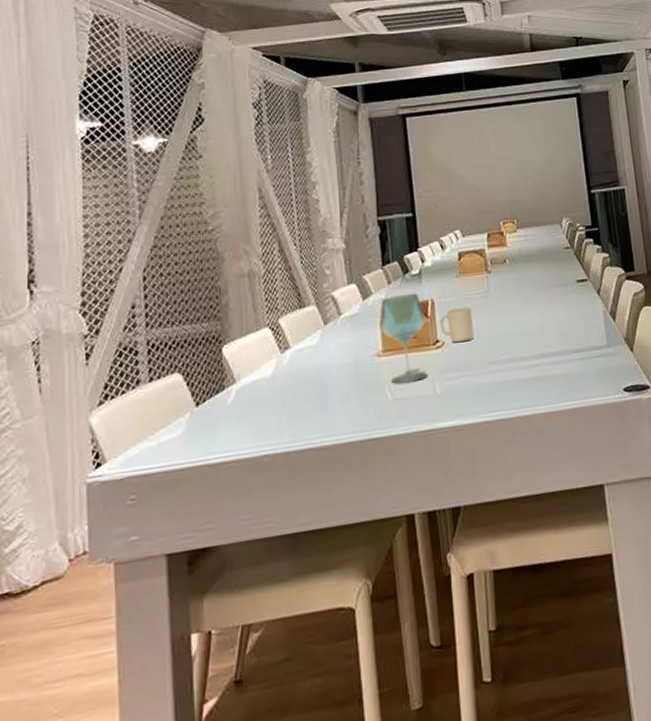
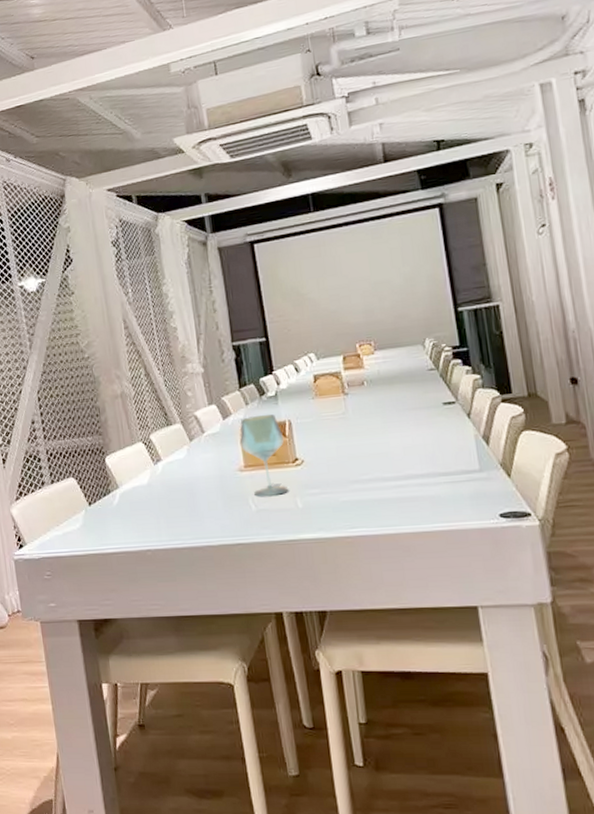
cup: present [439,306,475,343] -> none [298,427,334,462]

